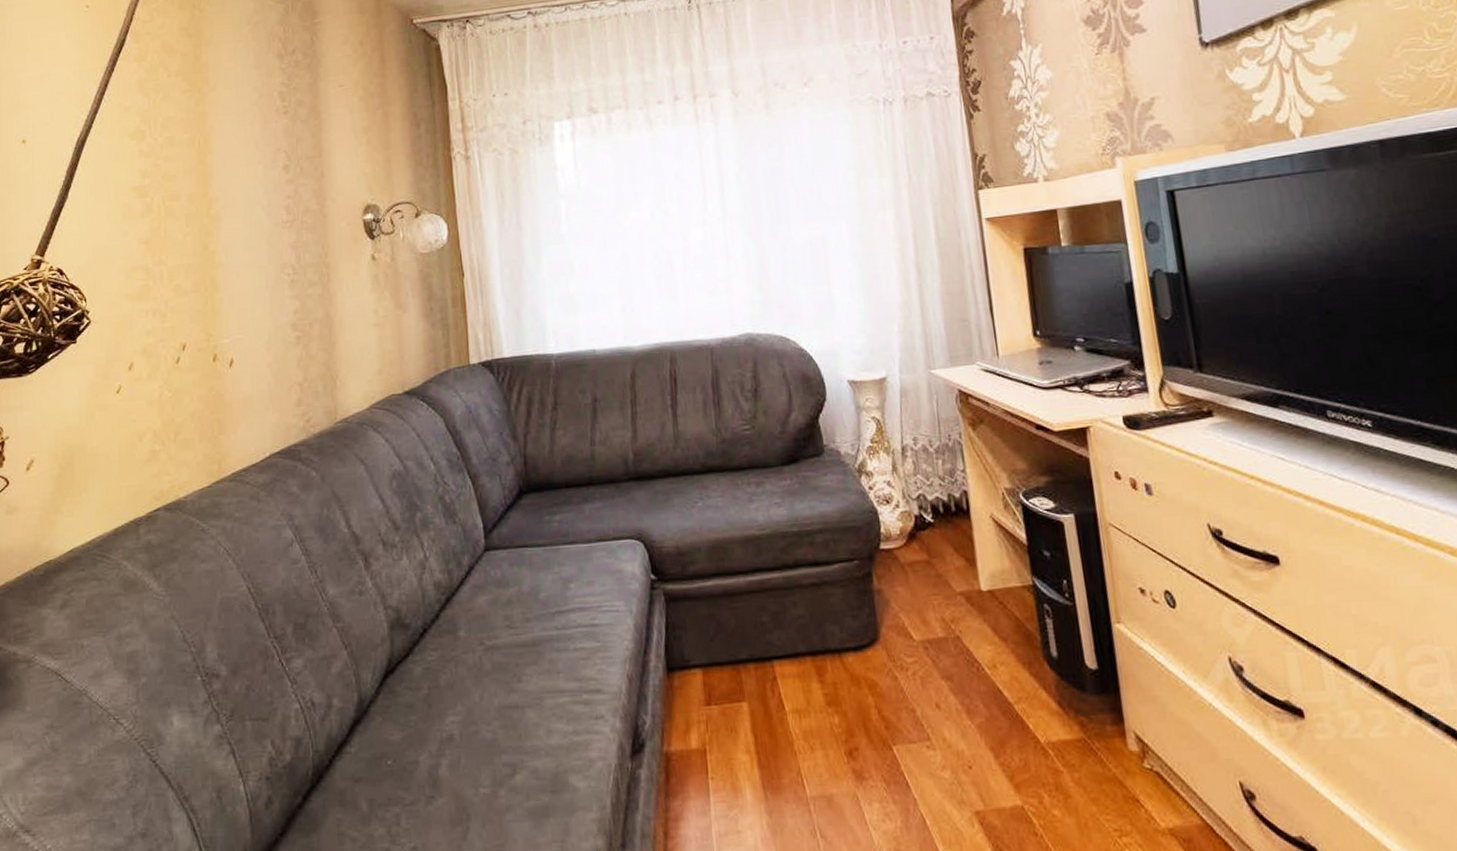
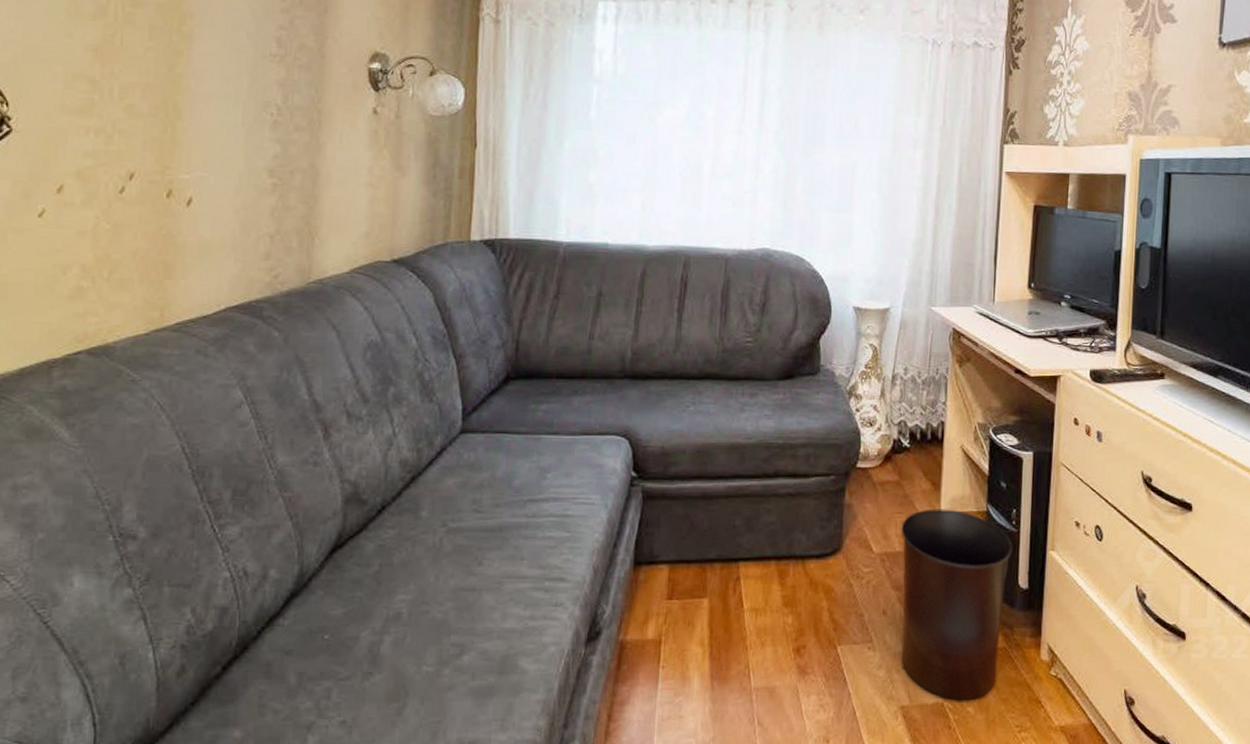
waste bin: none [939,586,1081,803] -> present [901,509,1013,701]

